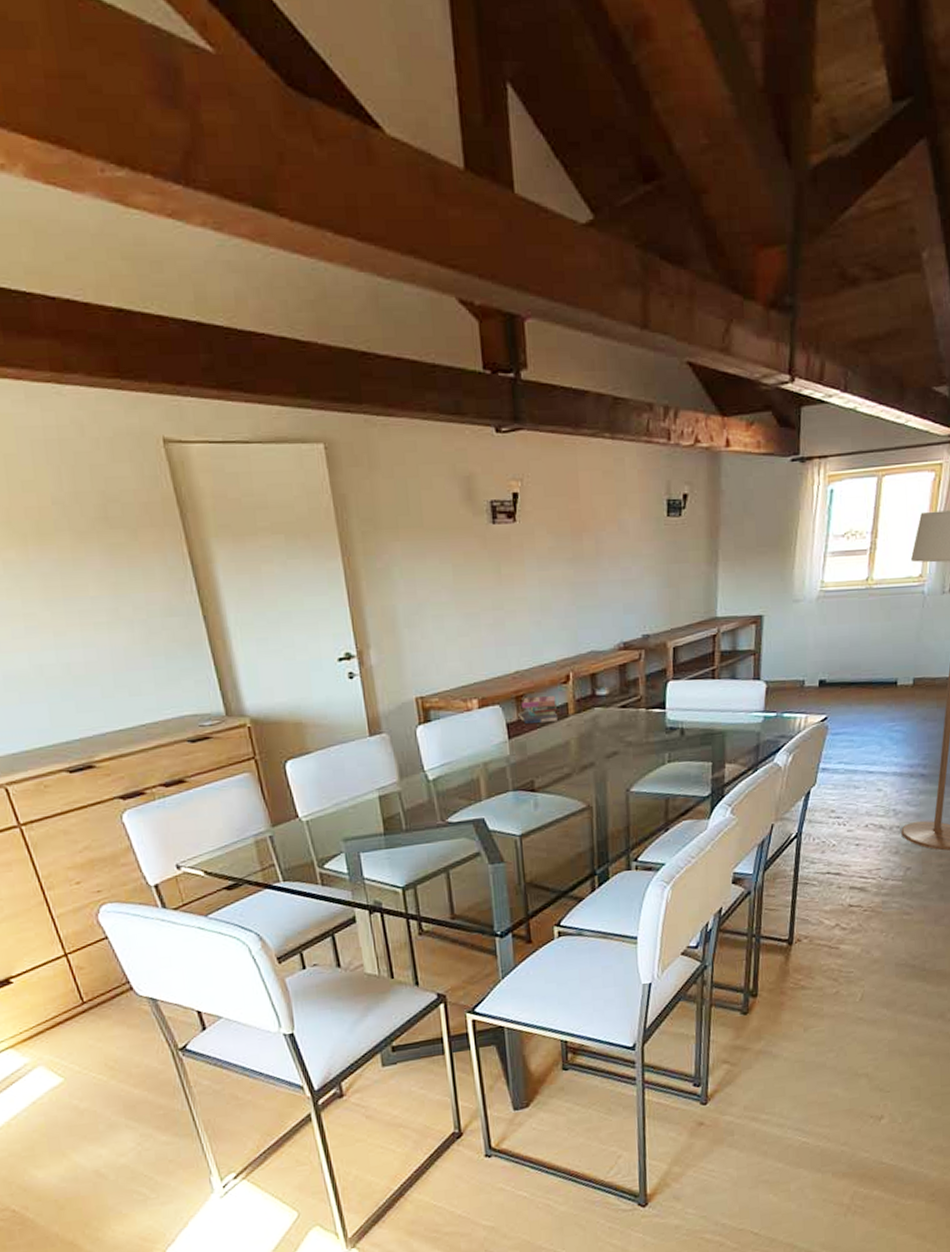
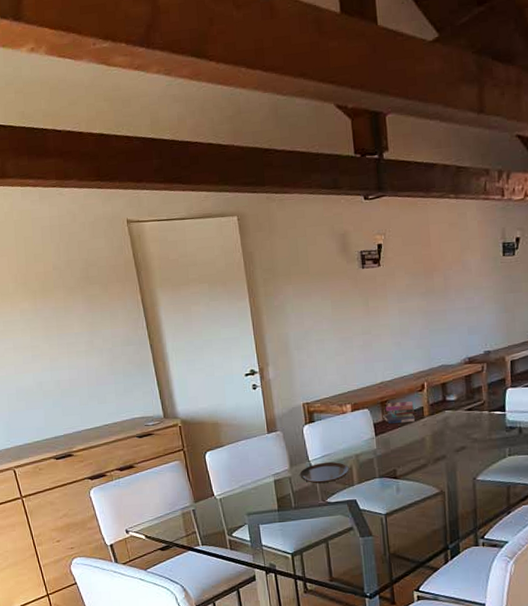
plate: none [412,771,476,799] -> present [300,461,349,483]

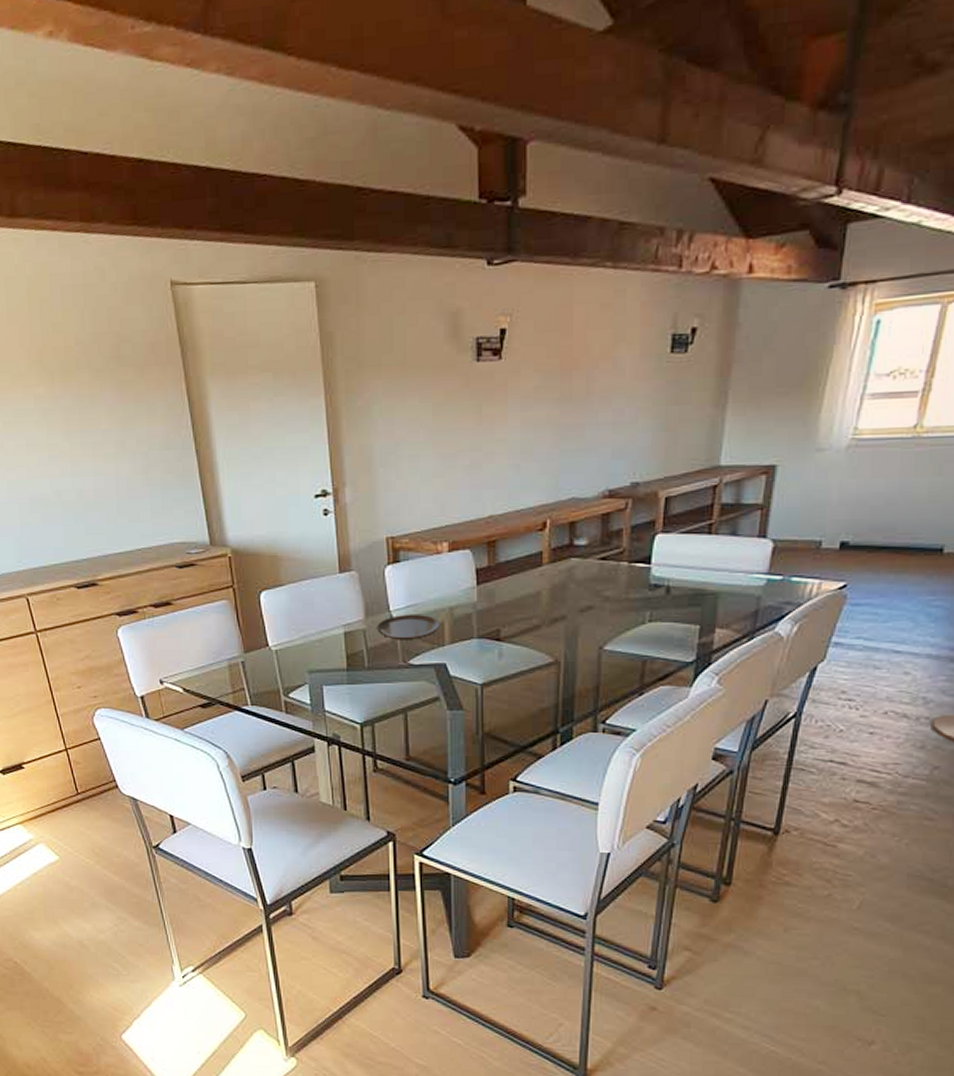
books: present [383,401,415,424] -> none [489,542,531,570]

